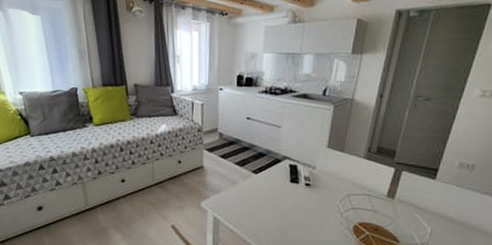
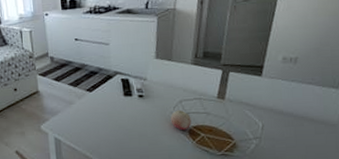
fruit: none [336,204,357,226] -> present [170,110,191,131]

